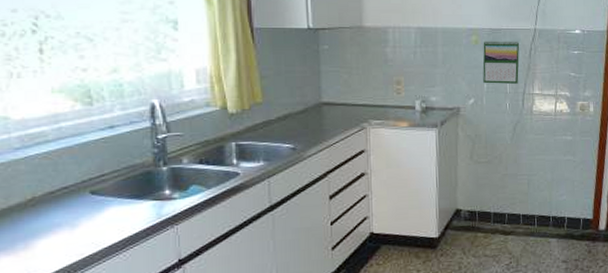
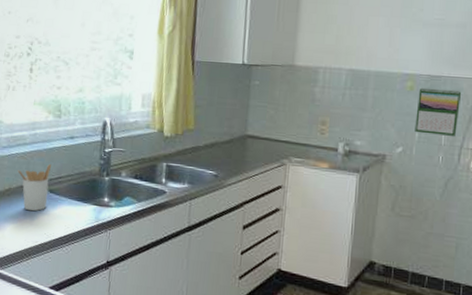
utensil holder: none [41,160,90,220] -> present [17,163,51,212]

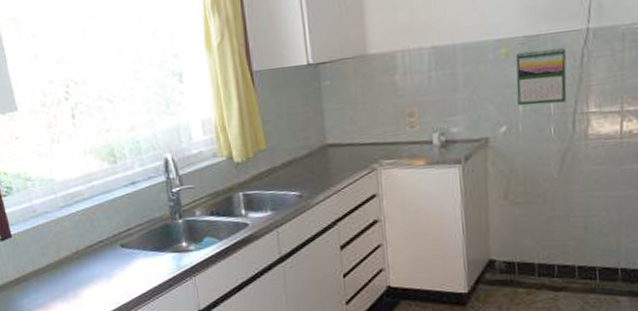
utensil holder: present [17,163,51,212] -> none [82,216,122,272]

